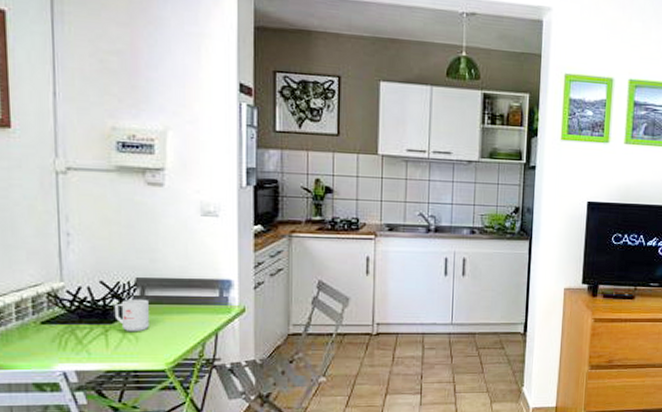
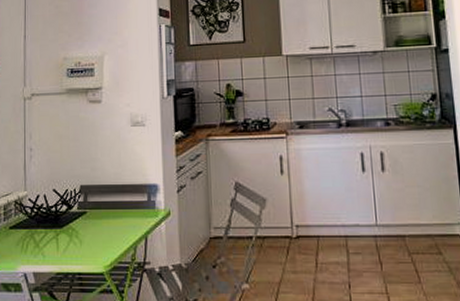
mug: present [114,298,149,332] -> none [63,204,90,236]

